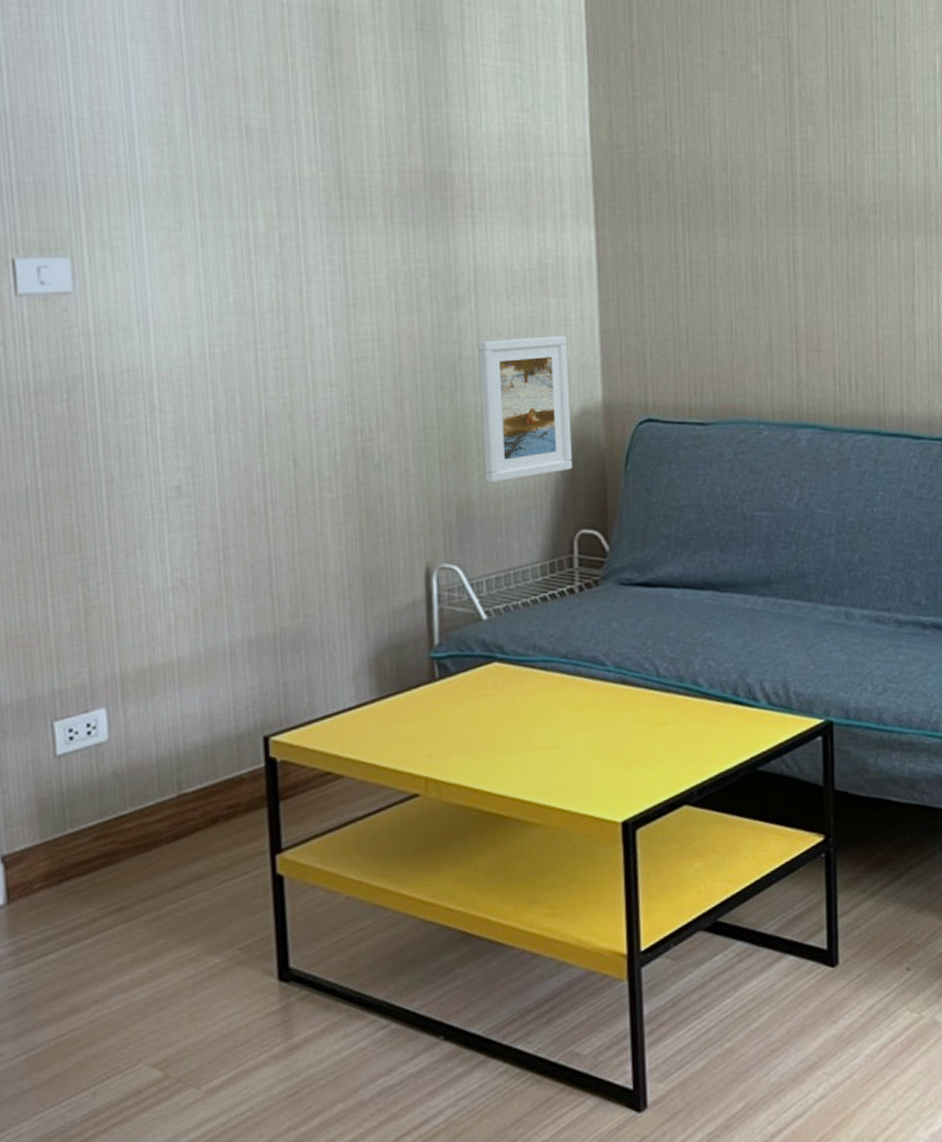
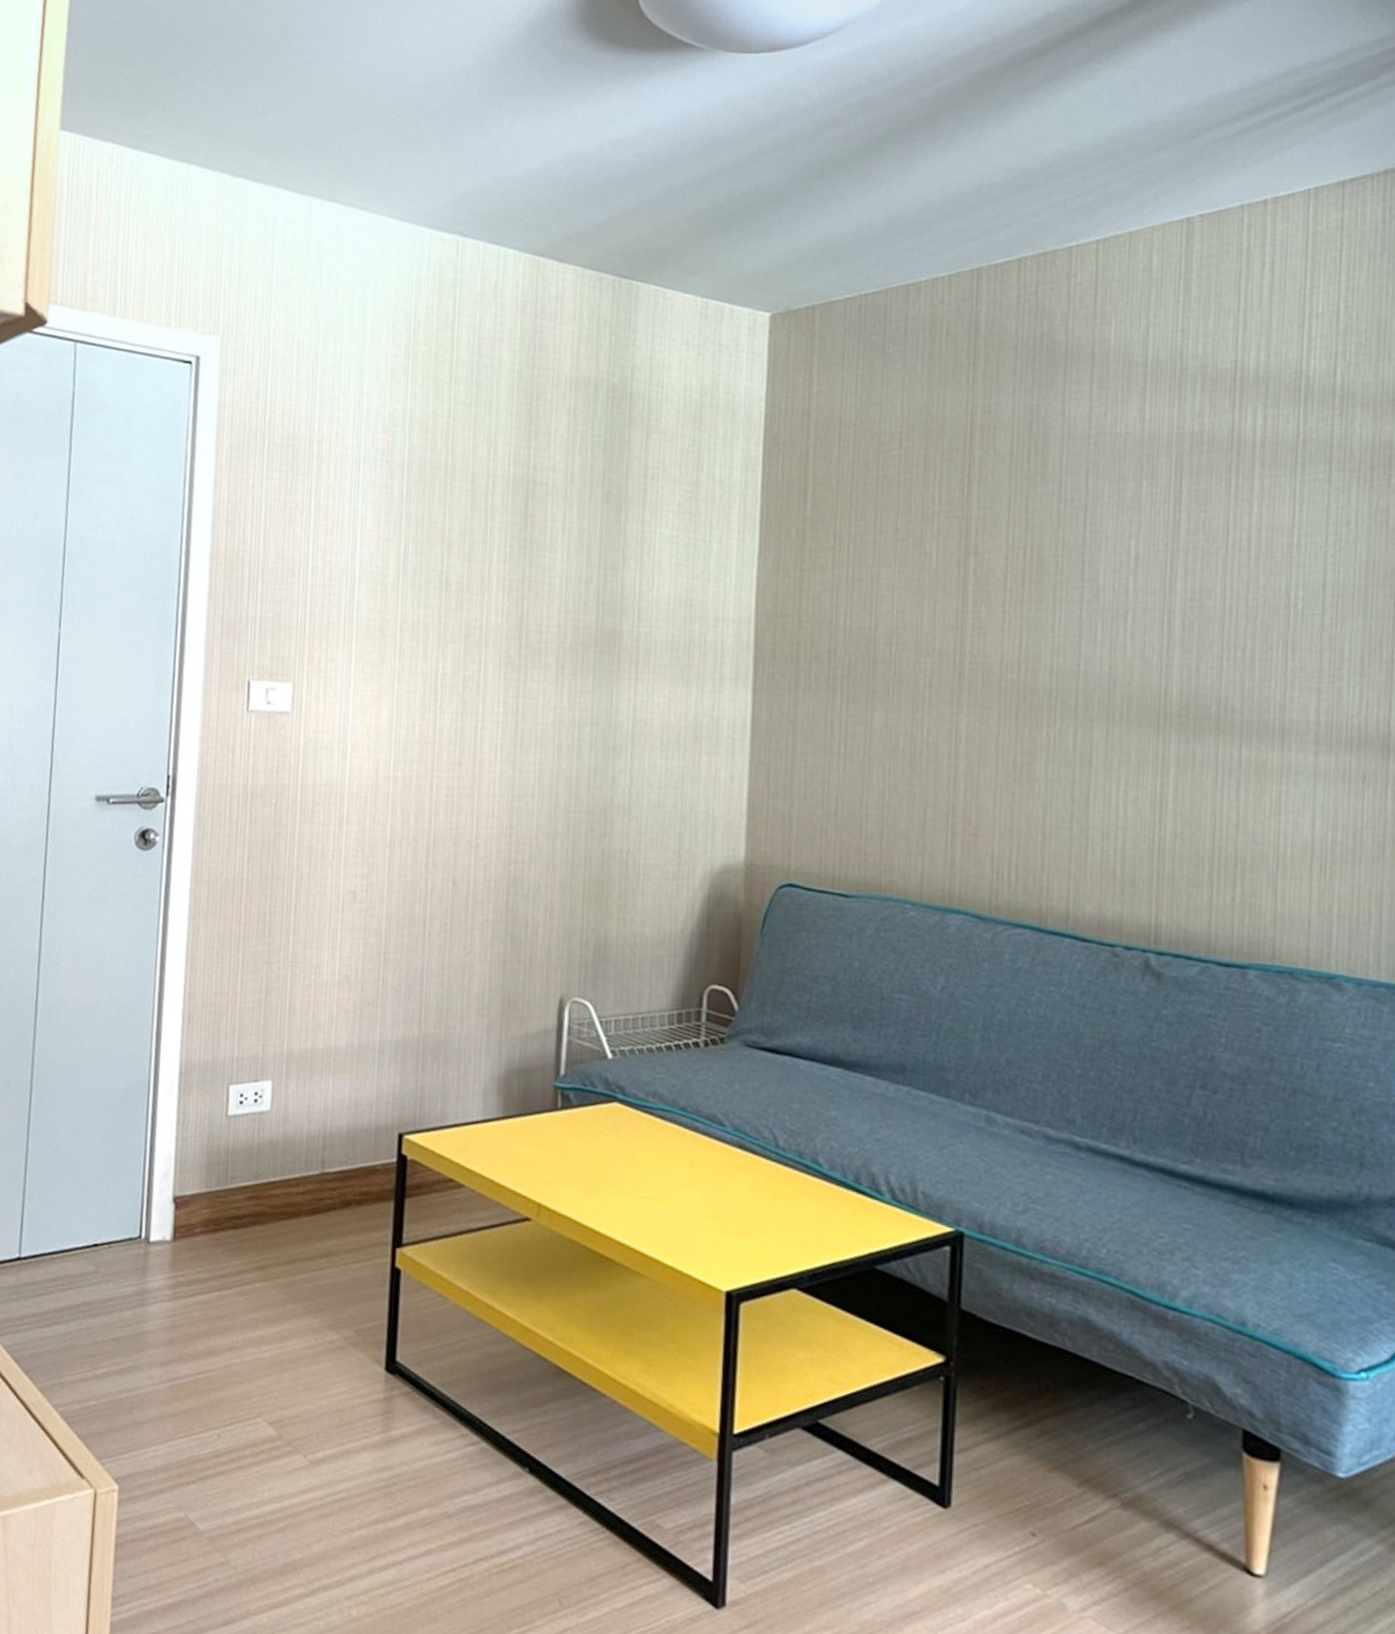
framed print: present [478,335,573,483] -> none [624,789,714,927]

